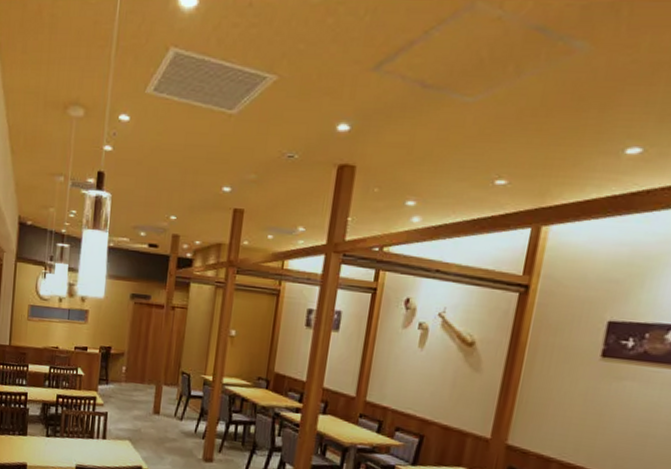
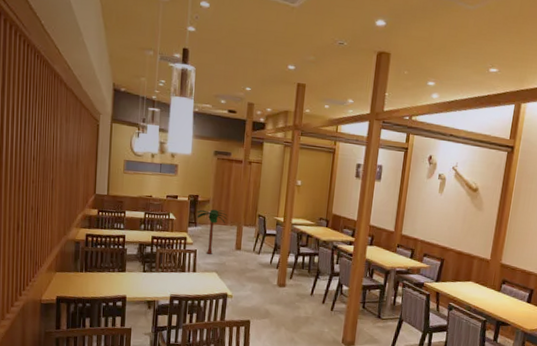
palm tree: none [108,364,145,419] -> present [196,209,228,254]

